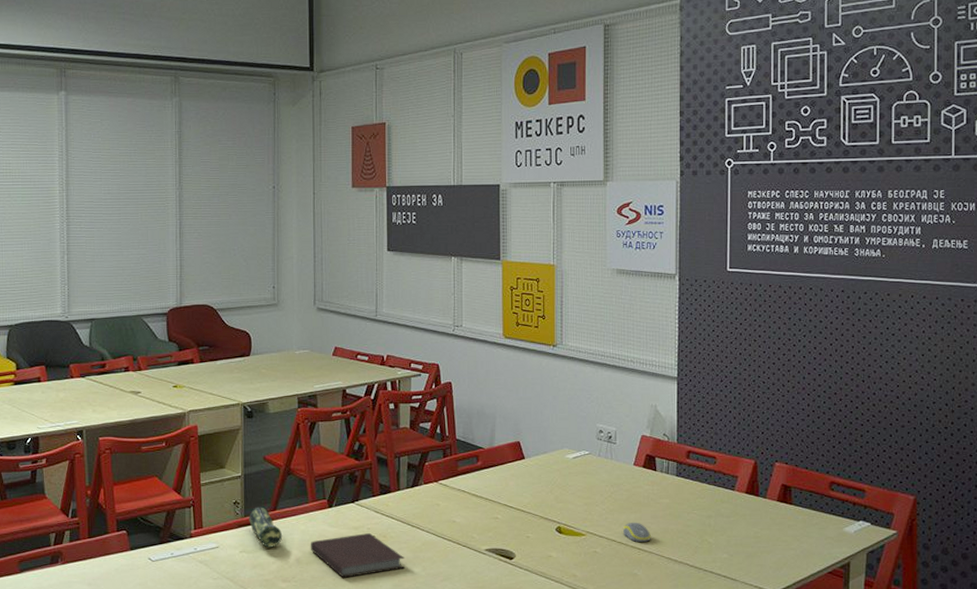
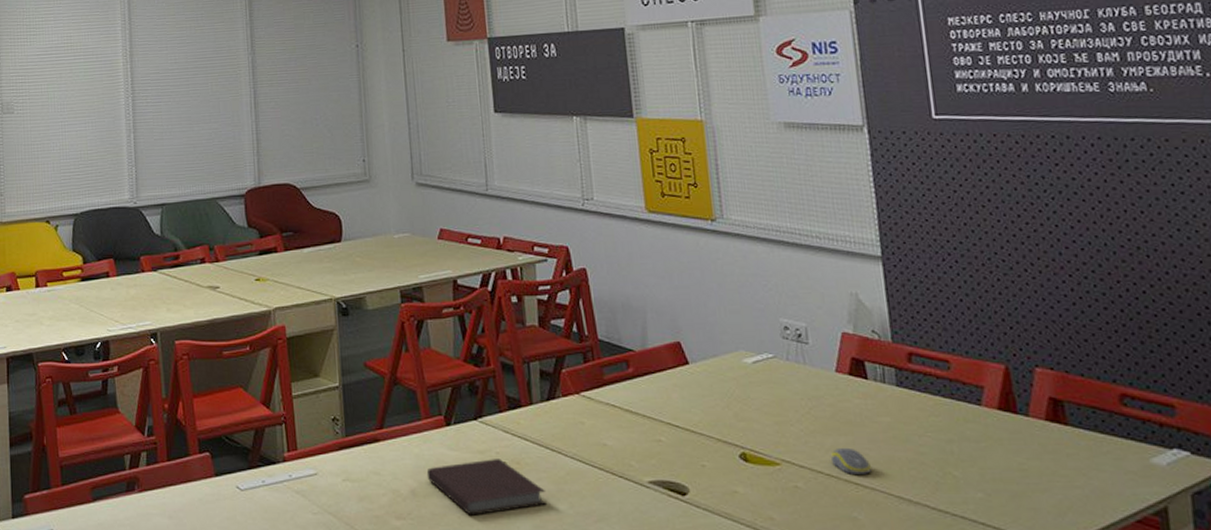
pencil case: present [249,507,283,548] -> none [351,424,393,475]

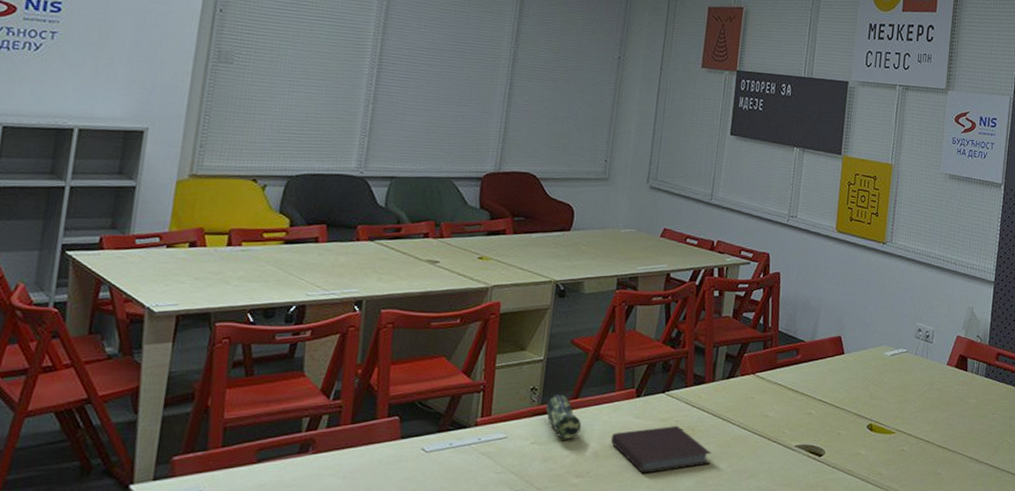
pencil case: none [351,424,393,475] -> present [546,394,582,439]
computer mouse: present [831,447,871,474] -> none [931,421,957,441]

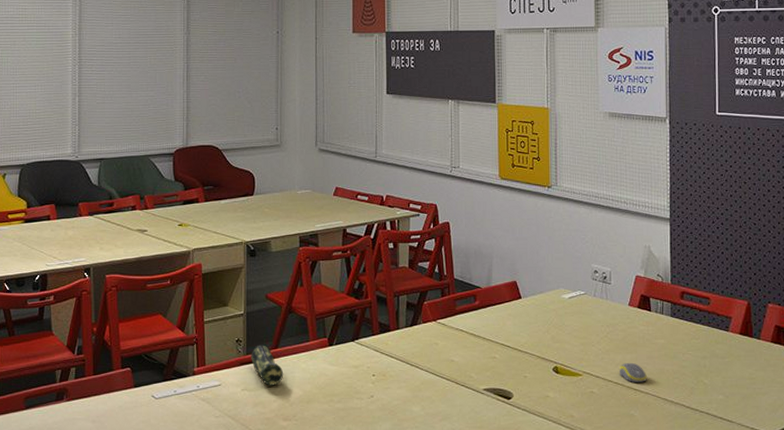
notebook: present [610,426,711,474] -> none [310,372,404,417]
computer mouse: none [931,421,957,441] -> present [620,362,647,382]

